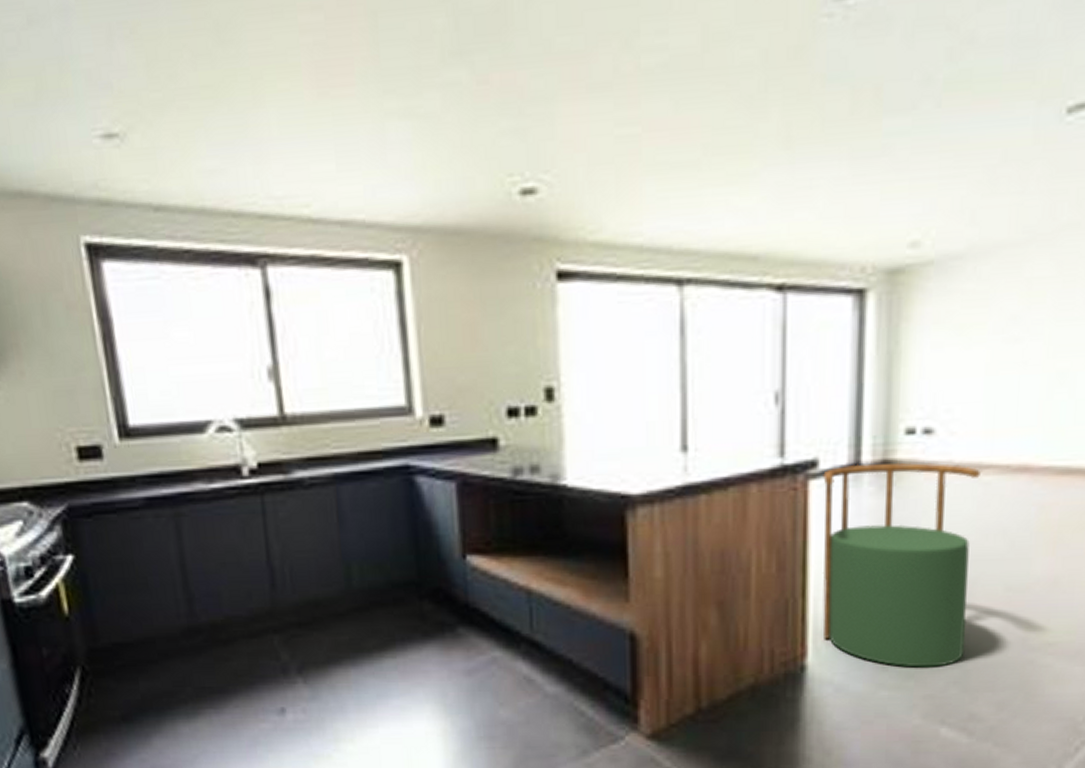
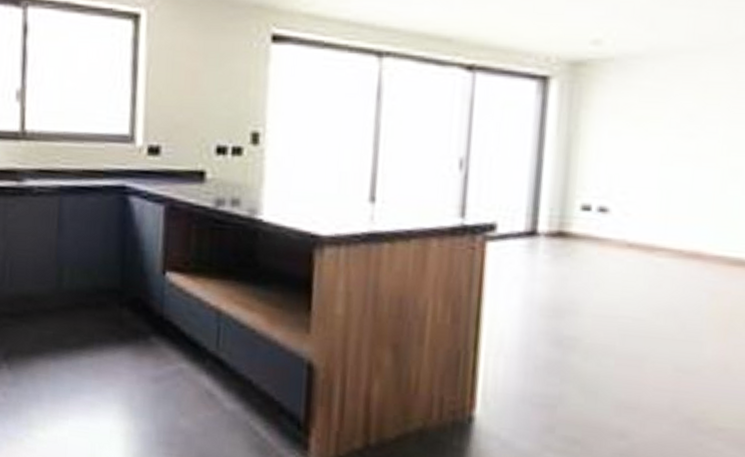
stool: present [822,462,981,668] -> none [492,232,653,437]

